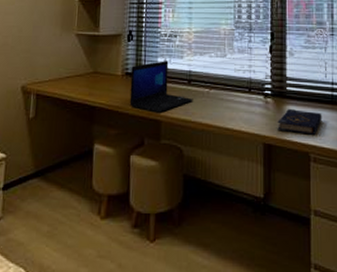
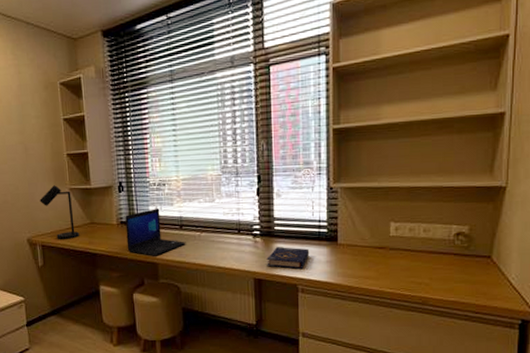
desk lamp: none [42,30,80,89] -> present [40,185,80,239]

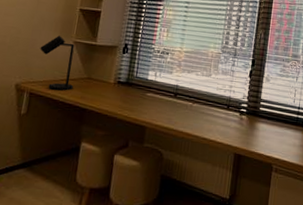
laptop: present [125,208,186,256] -> none [118,74,178,120]
book: present [266,246,310,269] -> none [248,125,287,149]

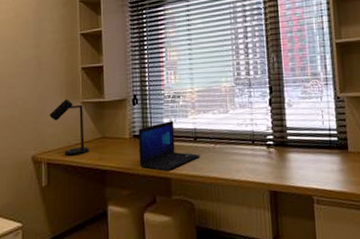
laptop: none [118,74,178,120] -> present [138,121,200,171]

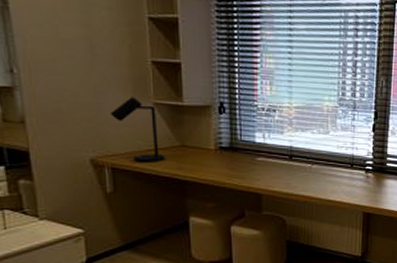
laptop: present [138,121,200,171] -> none [225,136,295,187]

